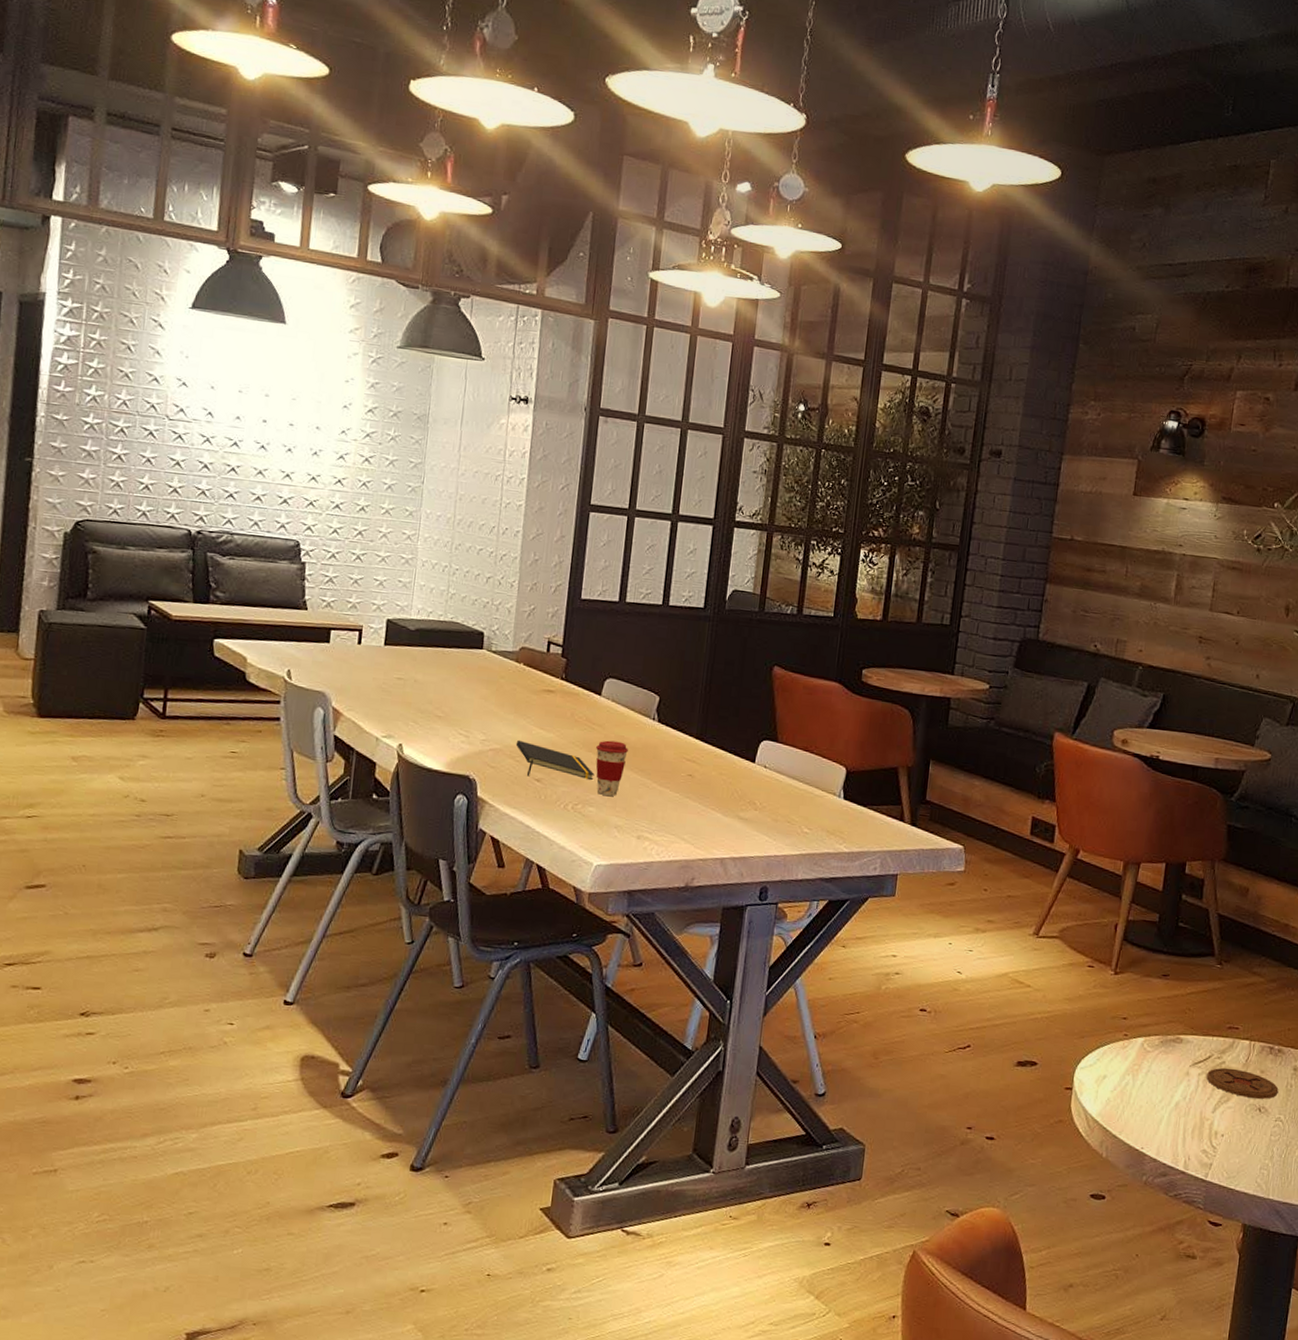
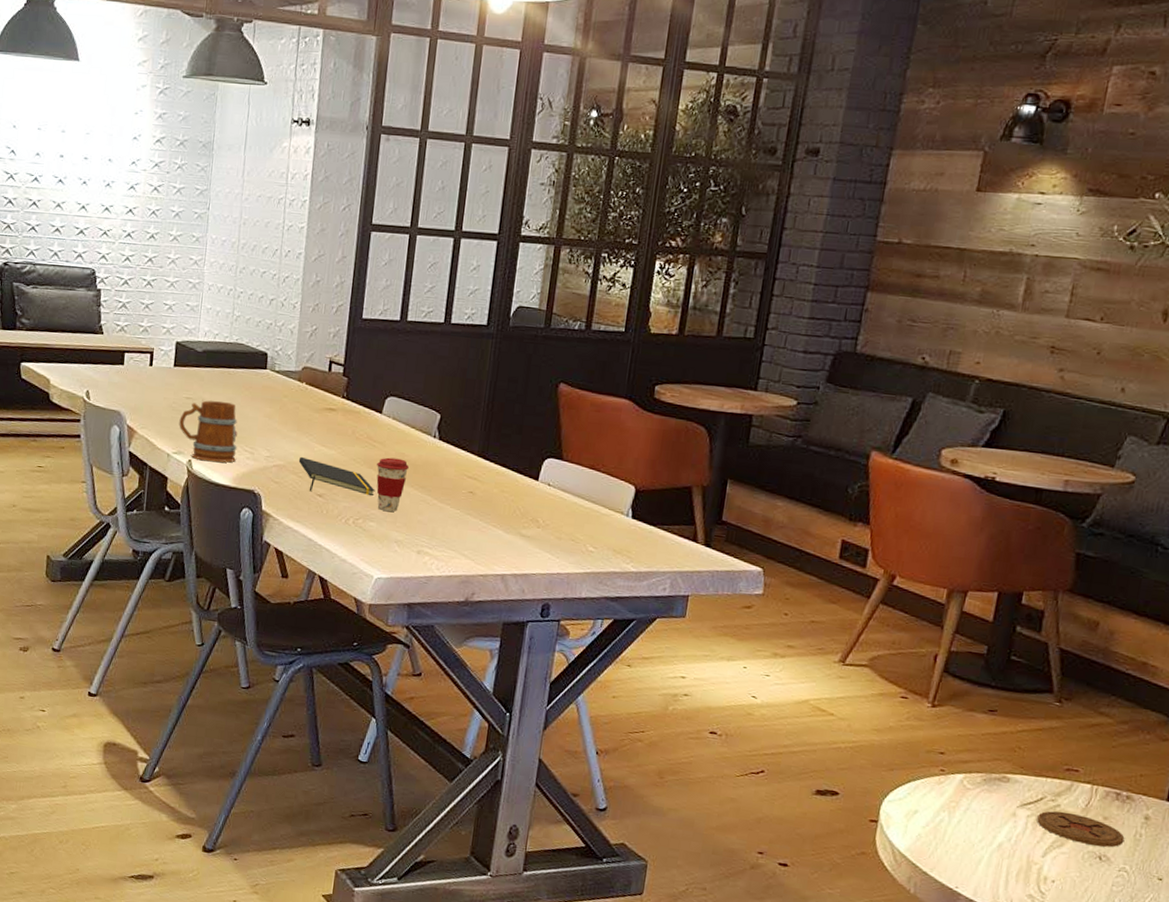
mug: none [389,681,452,747] -> present [179,400,238,463]

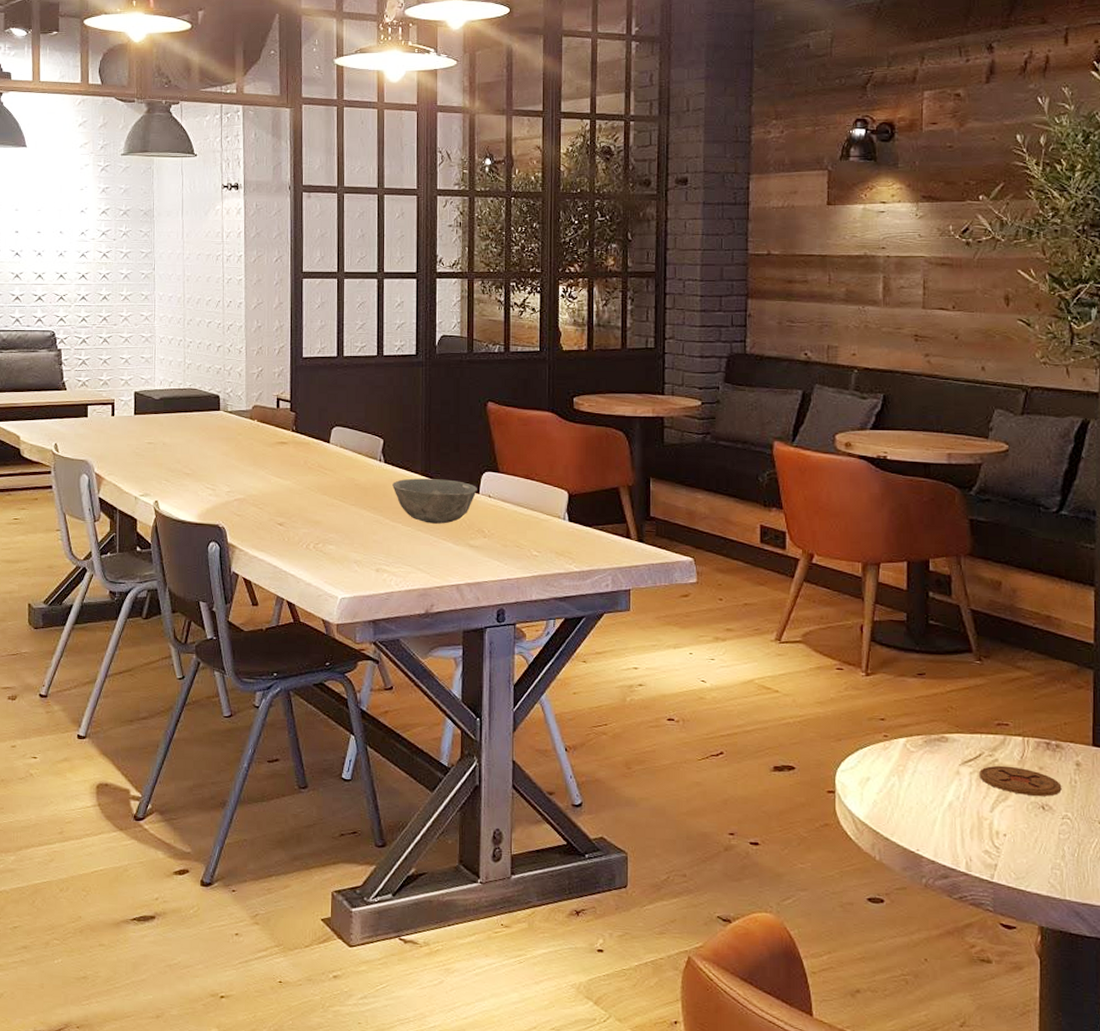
mug: present [179,400,238,463] -> none [143,444,199,501]
notepad: present [298,456,375,497] -> none [257,489,331,522]
coffee cup: present [376,457,409,512] -> none [330,483,359,534]
bowl: none [445,458,537,510] -> present [392,478,477,524]

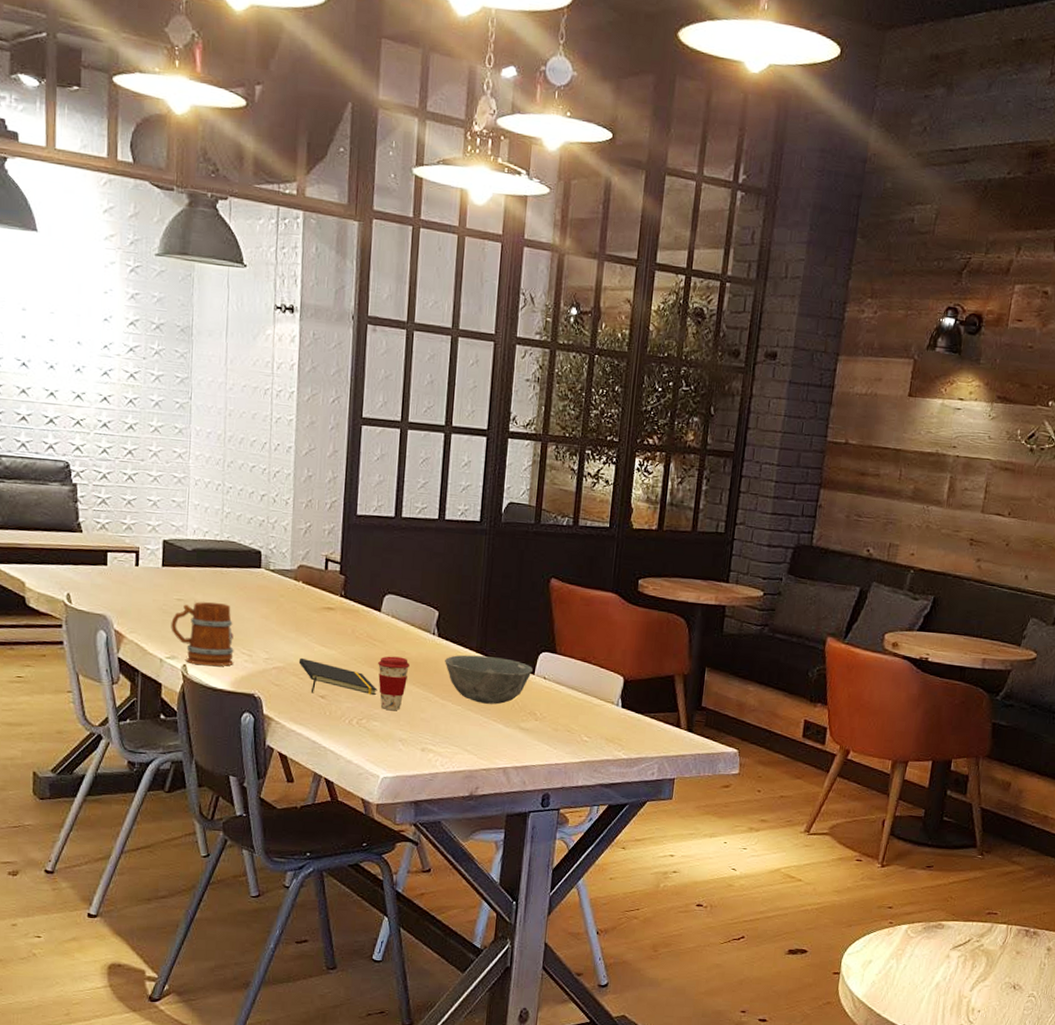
mug: none [143,444,199,501] -> present [171,602,234,667]
notepad: none [257,489,331,522] -> present [298,657,378,696]
coffee cup: none [330,483,359,534] -> present [378,656,410,710]
coaster: present [979,765,1062,796] -> none [966,950,1033,977]

